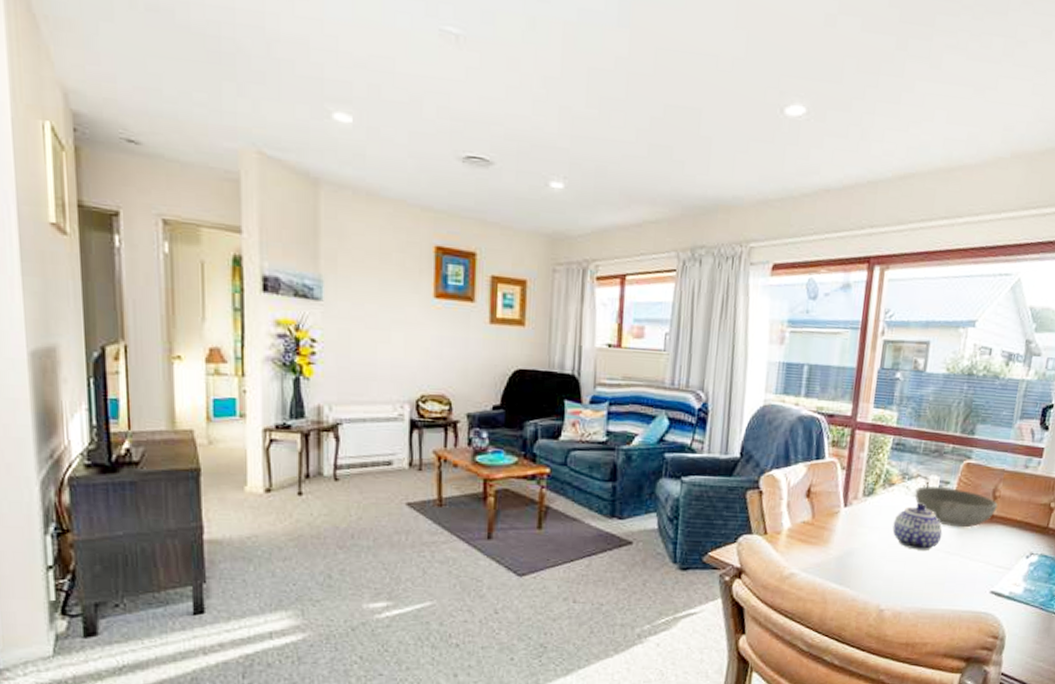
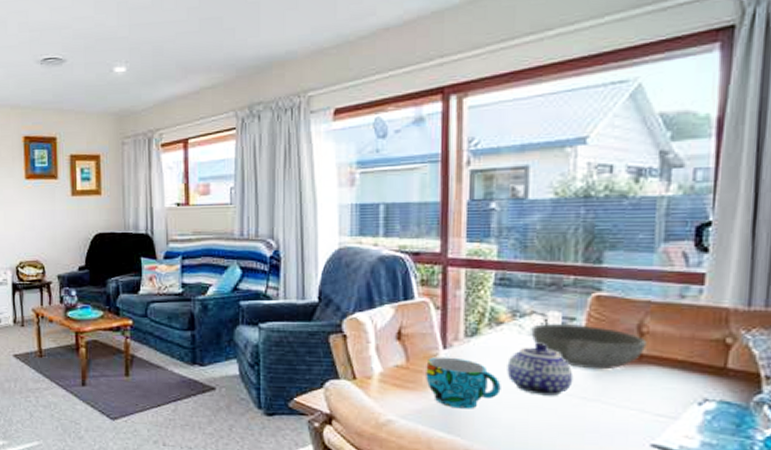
cup: none [827,514,887,563] -> present [426,357,501,409]

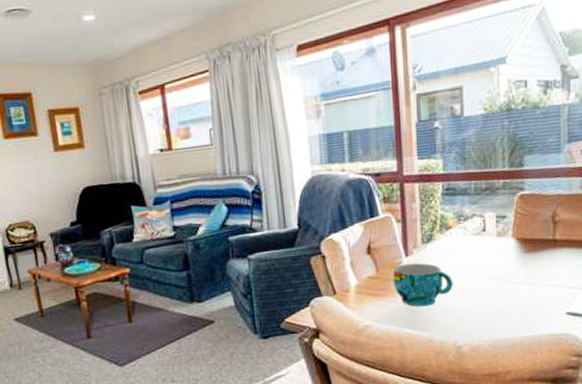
teapot: present [507,342,574,396] -> none [456,240,507,286]
bowl: present [531,323,647,370] -> none [473,221,559,258]

